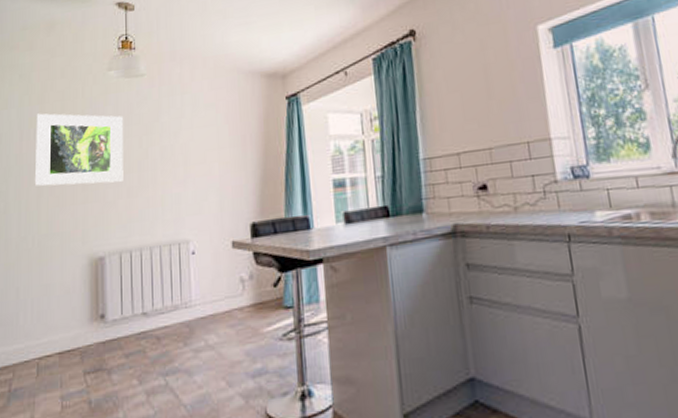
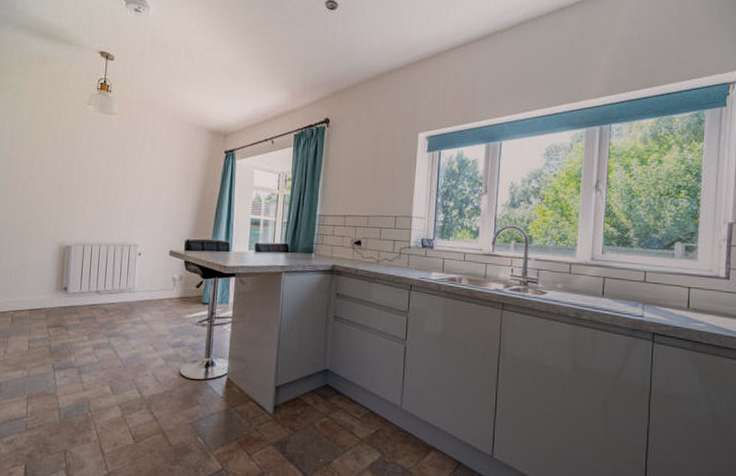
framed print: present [34,113,124,186] -> none [20,128,97,192]

